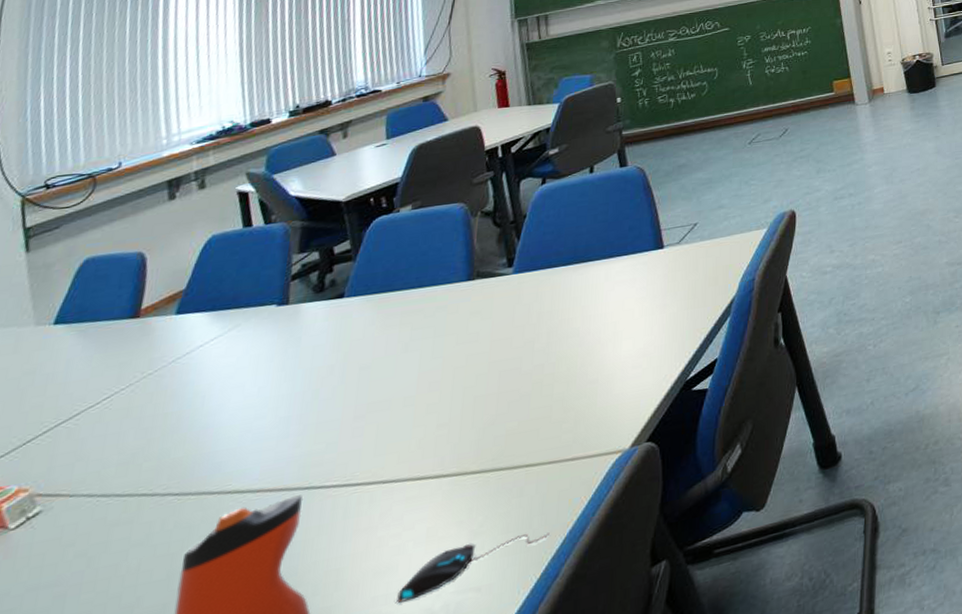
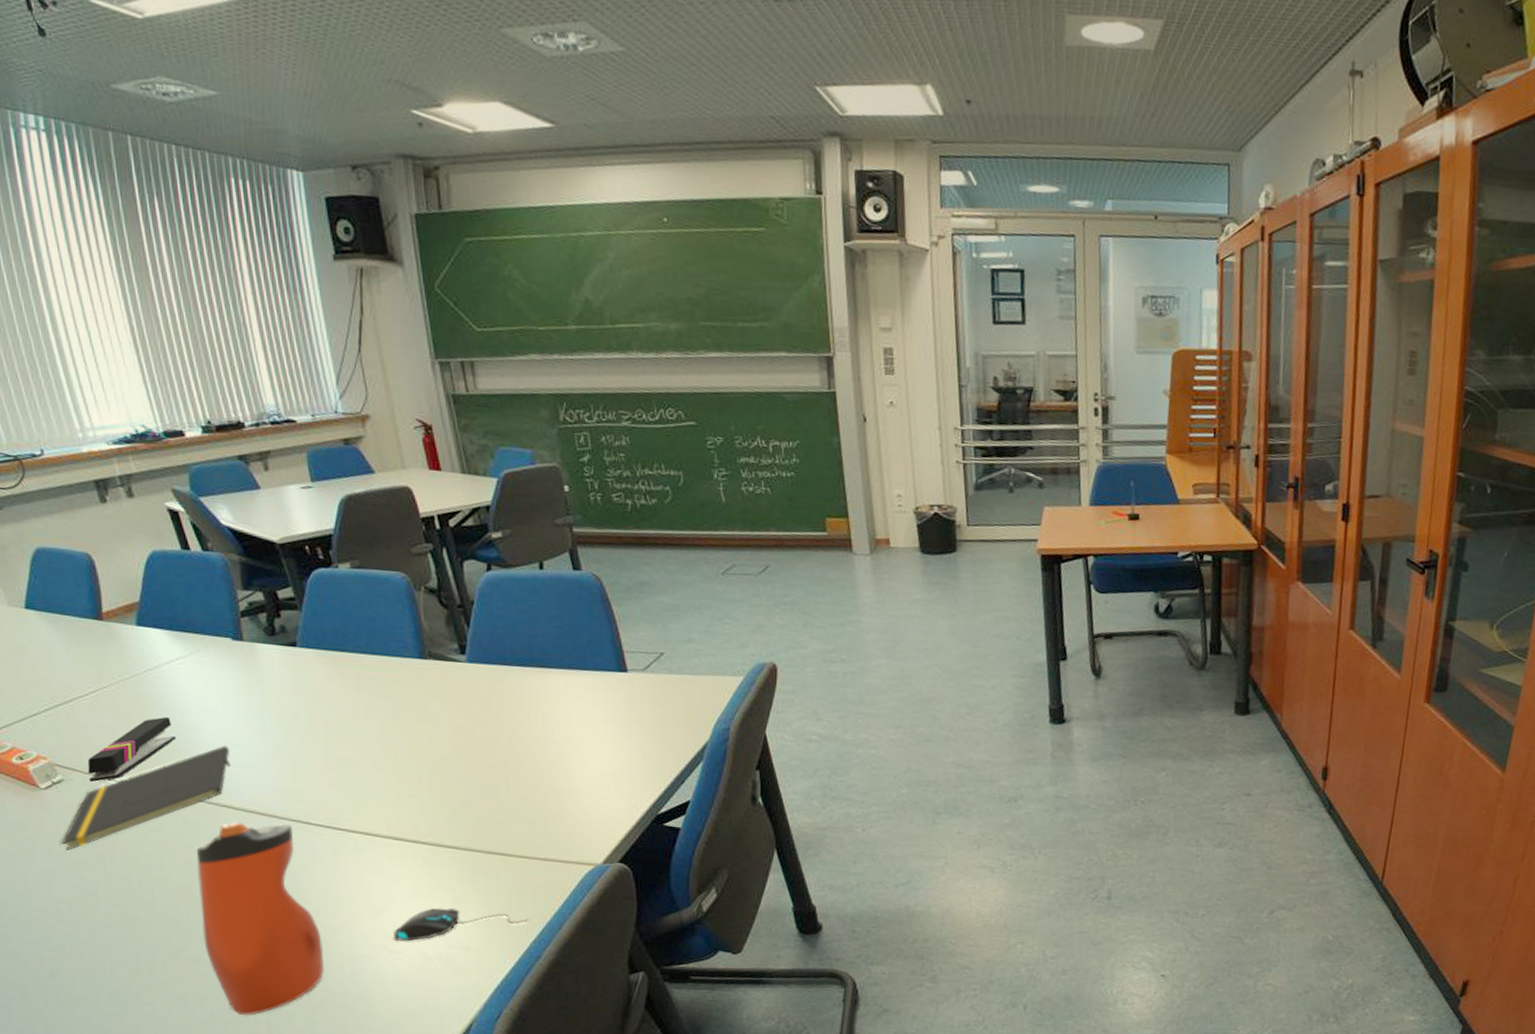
notepad: none [15,421,250,601] -> present [61,745,231,850]
stapler: none [73,405,192,506] -> present [87,716,177,783]

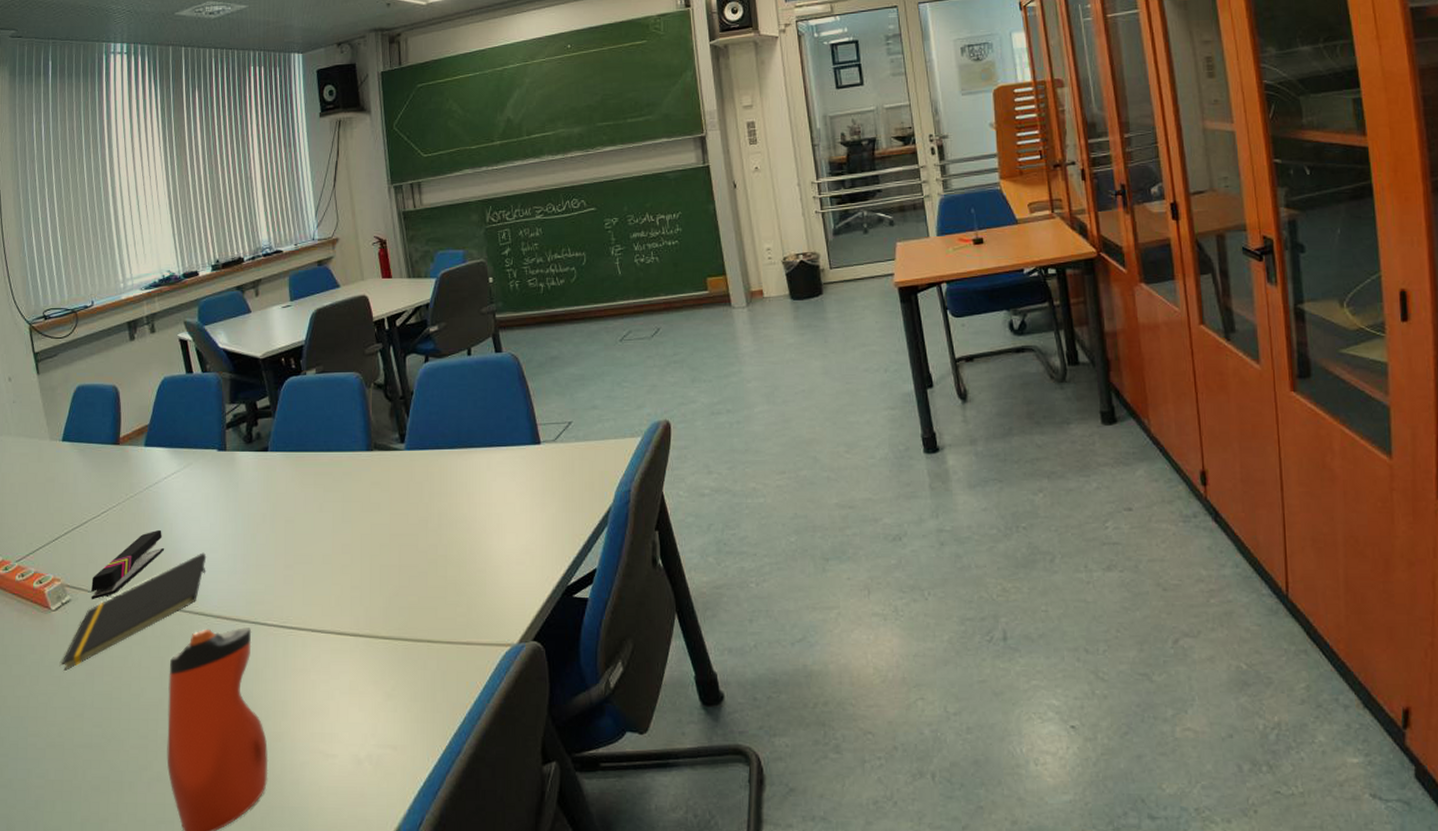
mouse: present [393,908,529,942] -> none [330,703,451,744]

